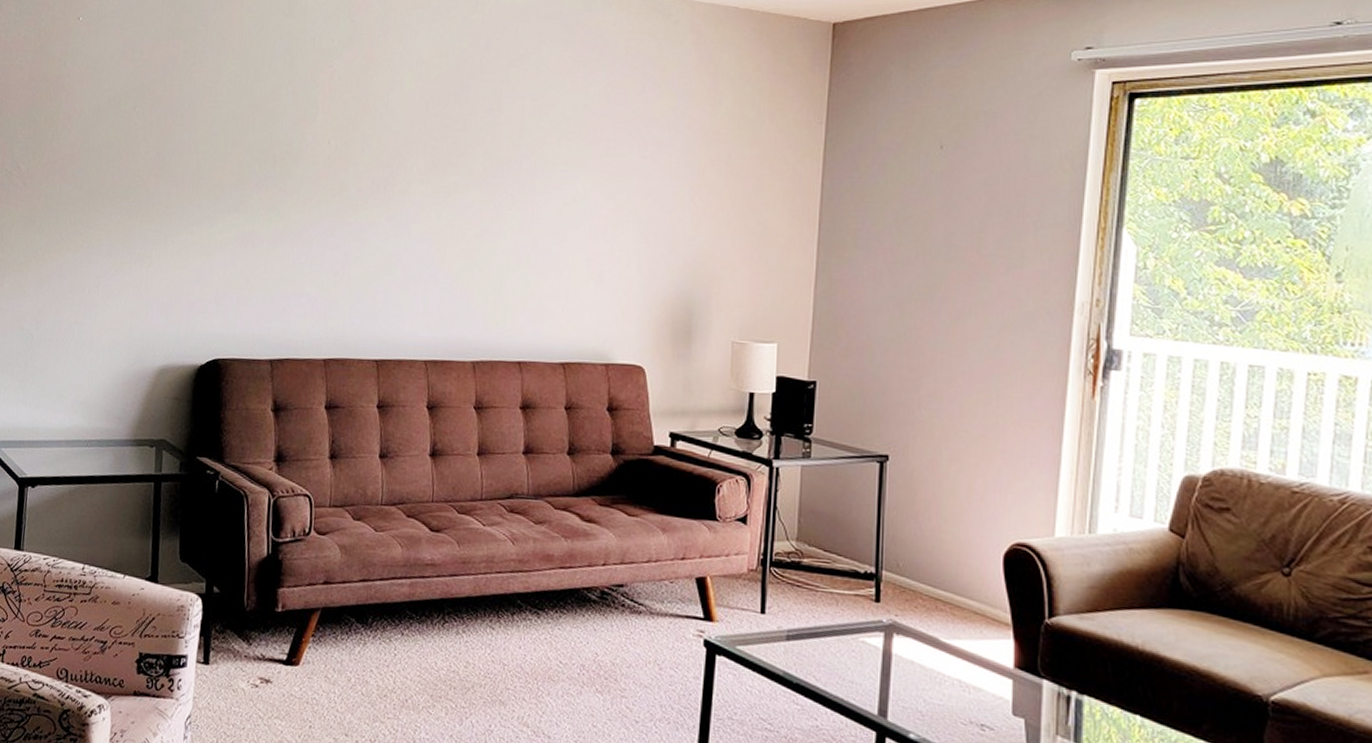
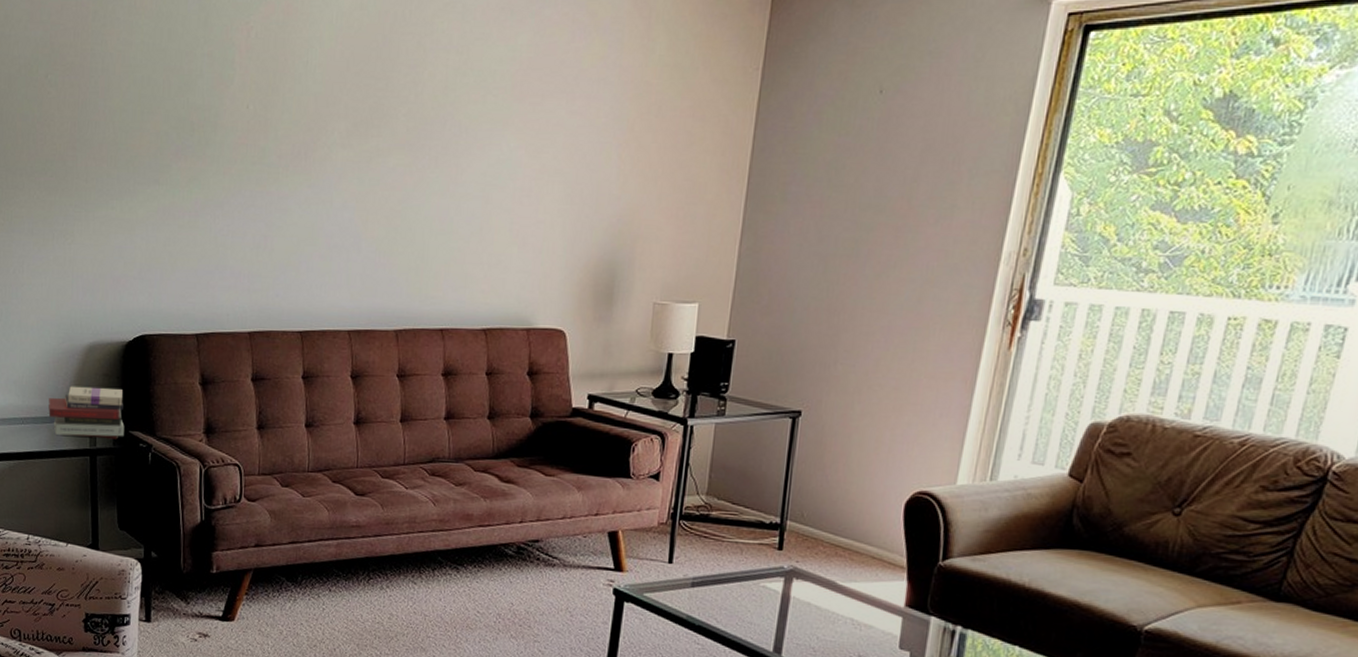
books: none [114,408,193,466] -> present [48,386,125,440]

